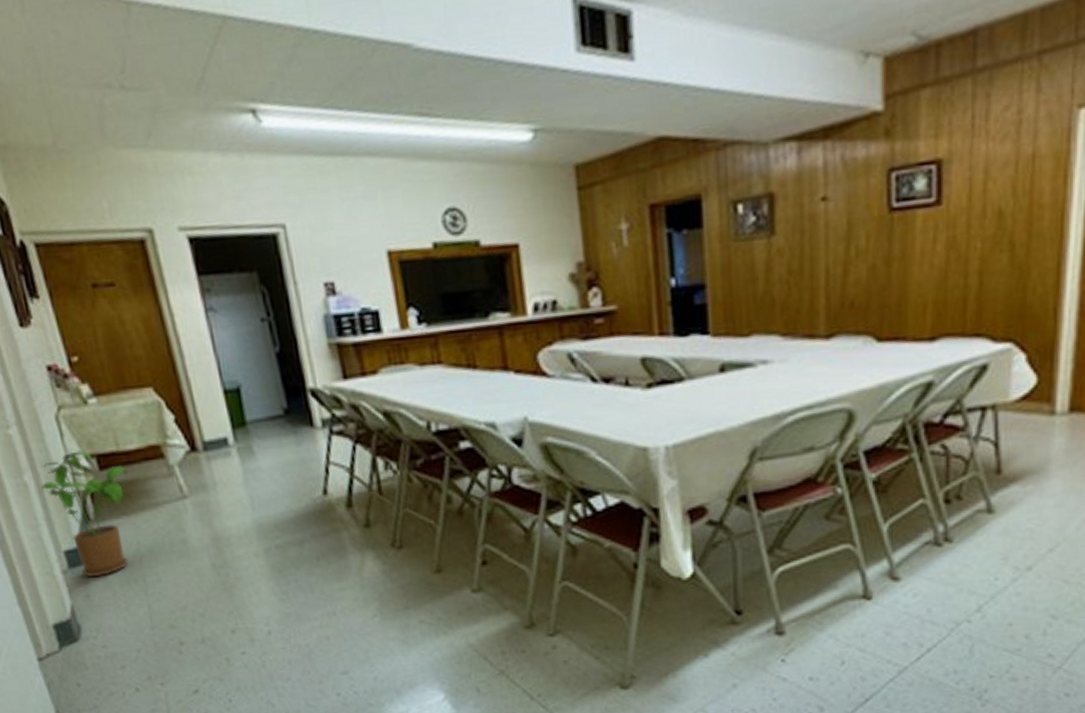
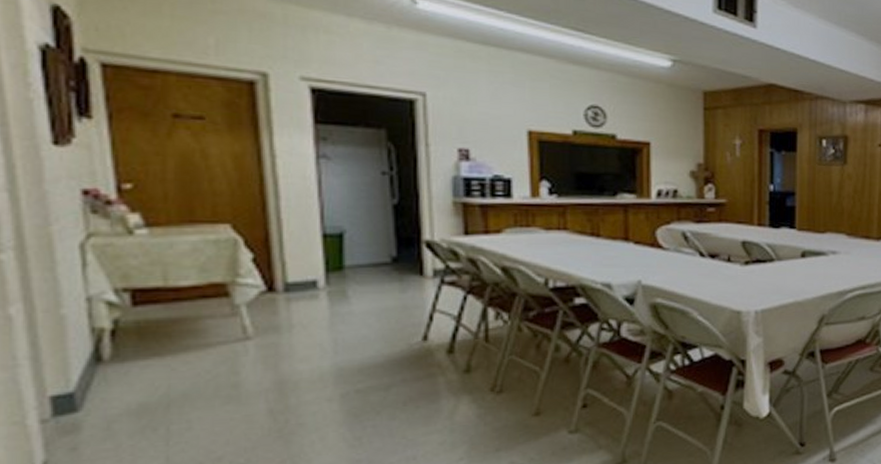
house plant: present [41,450,128,577] -> none [33,283,174,426]

